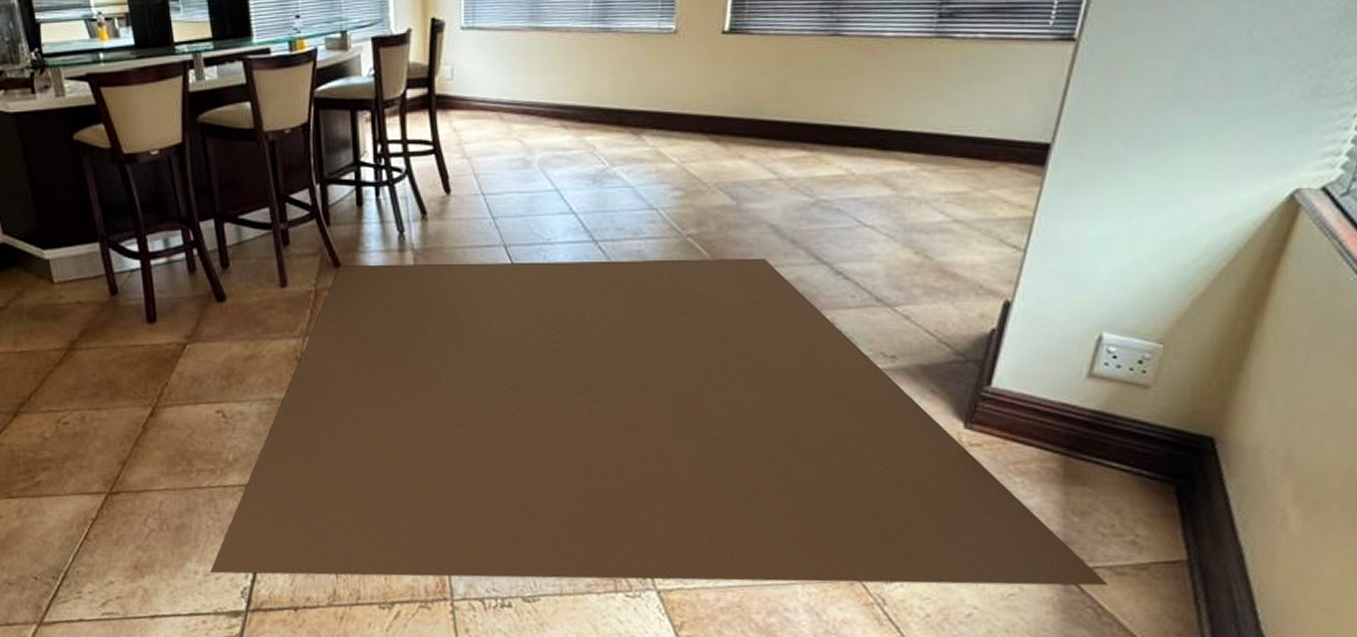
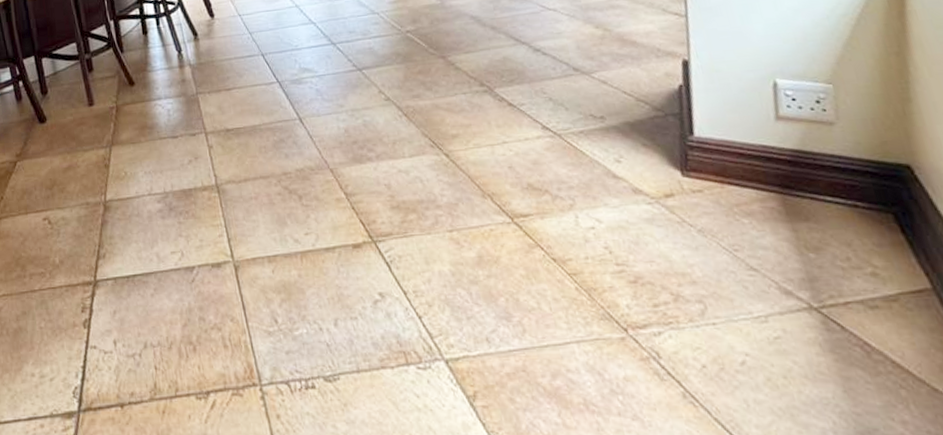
area rug: present [210,259,1108,586] -> none [45,45,865,375]

